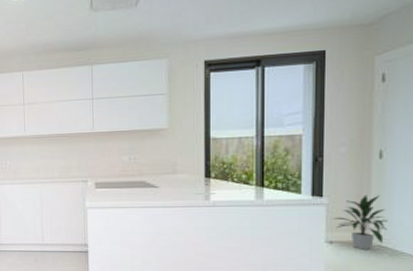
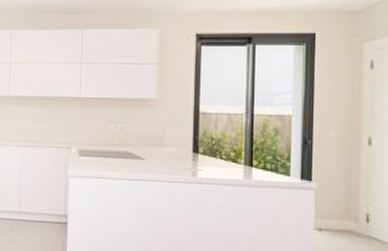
indoor plant: present [332,194,388,249] -> none [321,181,377,240]

